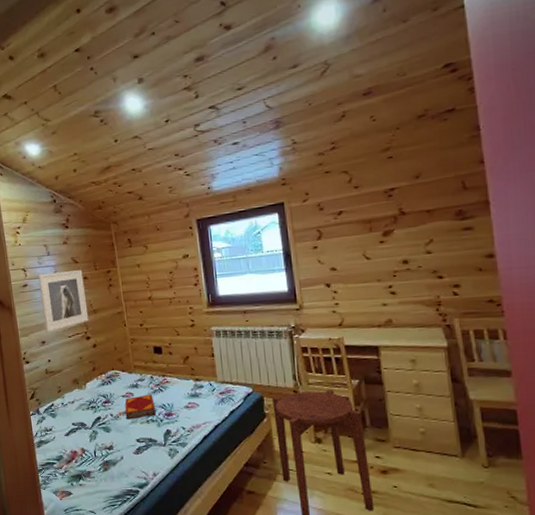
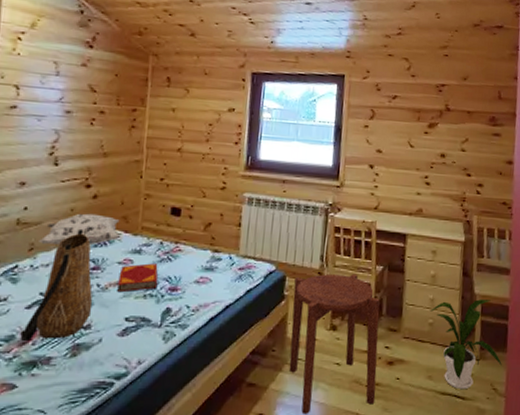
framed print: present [38,269,89,333] -> none [30,96,100,173]
decorative pillow: none [63,359,119,387] -> present [39,213,120,246]
tote bag: none [65,372,111,461] -> present [20,228,97,342]
house plant: none [419,405,518,498] -> present [430,299,502,390]

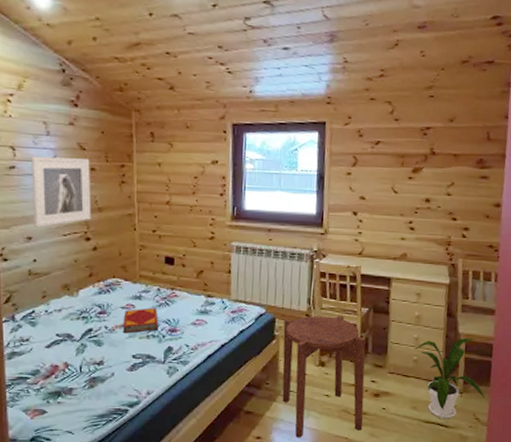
tote bag: present [20,228,97,342] -> none [44,277,103,376]
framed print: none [30,96,100,173] -> present [31,156,91,228]
decorative pillow: present [39,213,120,246] -> none [50,264,121,293]

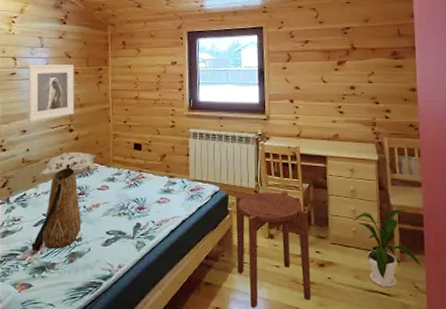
tote bag: none [44,277,103,376] -> present [31,163,82,252]
decorative pillow: none [50,264,121,293] -> present [39,151,97,178]
hardback book: present [123,308,159,334] -> none [99,188,129,212]

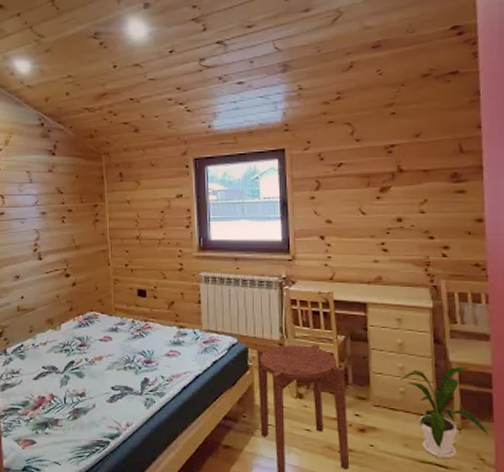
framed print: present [28,64,75,123] -> none [17,200,70,267]
tote bag: present [31,163,82,252] -> none [32,312,84,407]
decorative pillow: present [39,151,97,178] -> none [36,299,98,327]

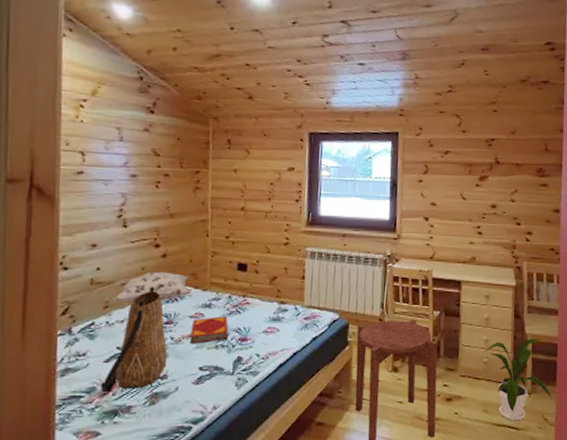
tote bag: none [32,312,84,407] -> present [100,286,168,393]
decorative pillow: none [36,299,98,327] -> present [113,271,190,303]
hardback book: none [102,340,135,366] -> present [190,316,229,344]

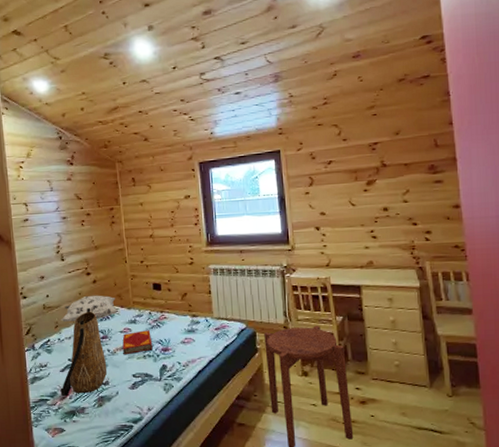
house plant: present [484,339,552,421] -> none [394,339,477,425]

